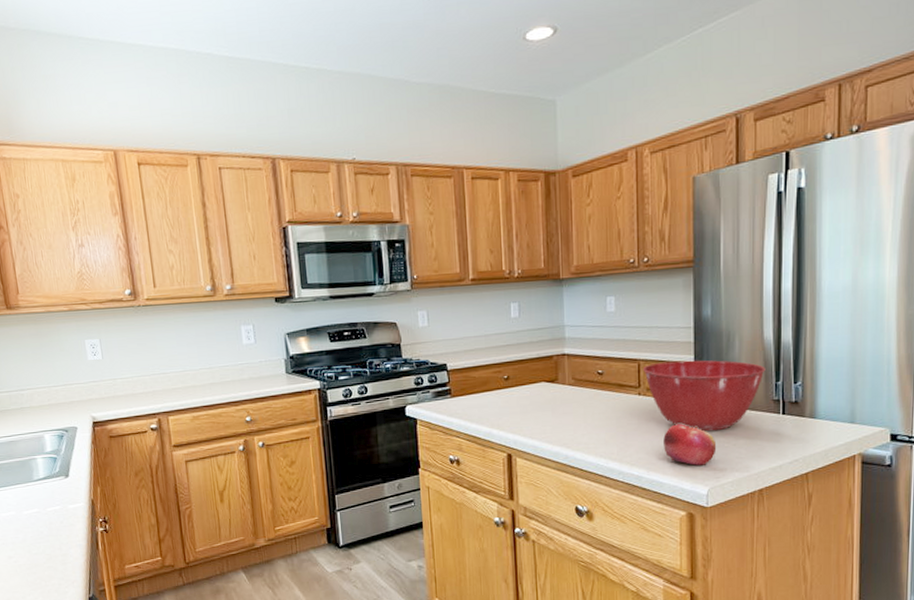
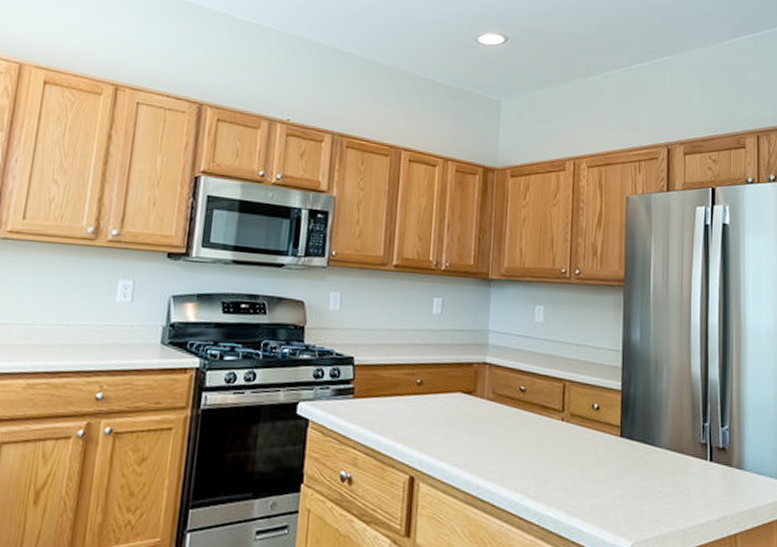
mixing bowl: present [643,360,766,431] -> none [568,385,693,473]
fruit: present [663,424,717,466] -> none [585,460,642,514]

